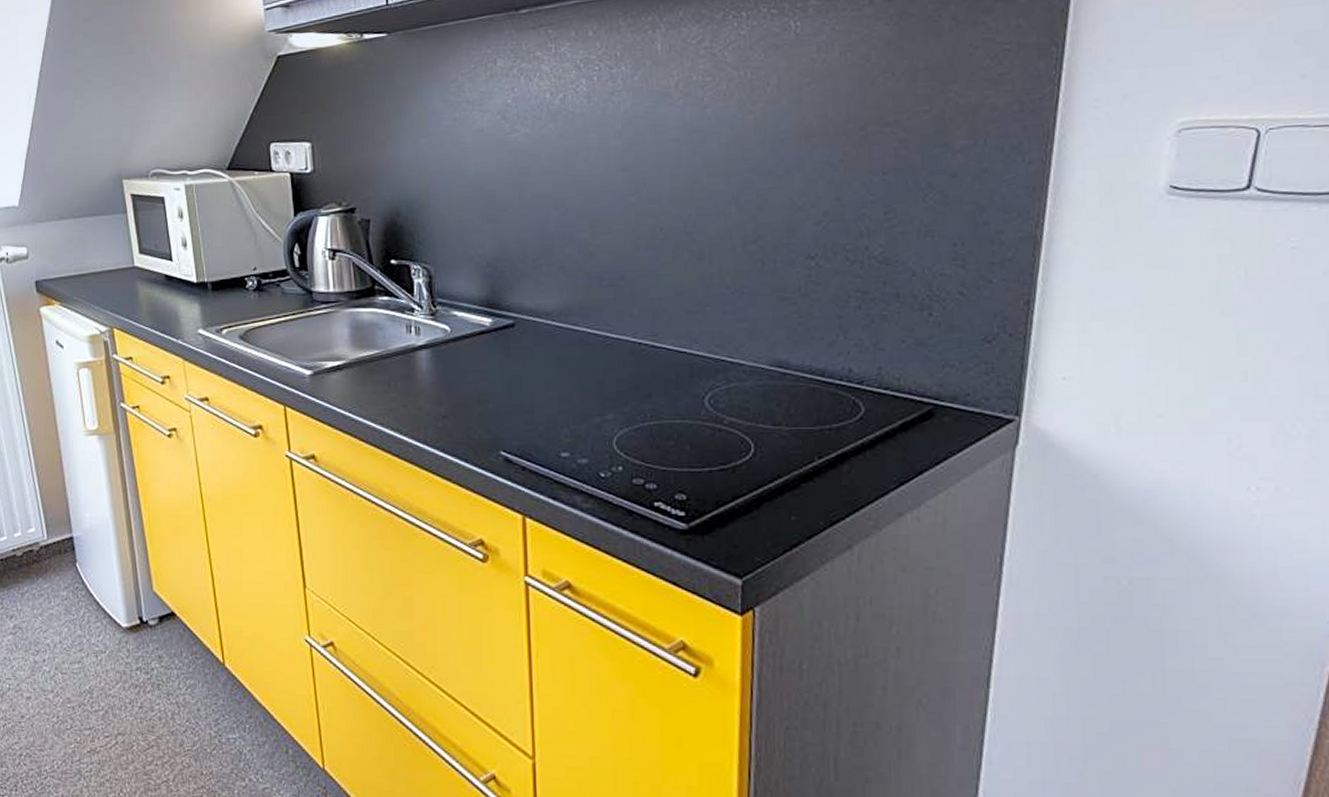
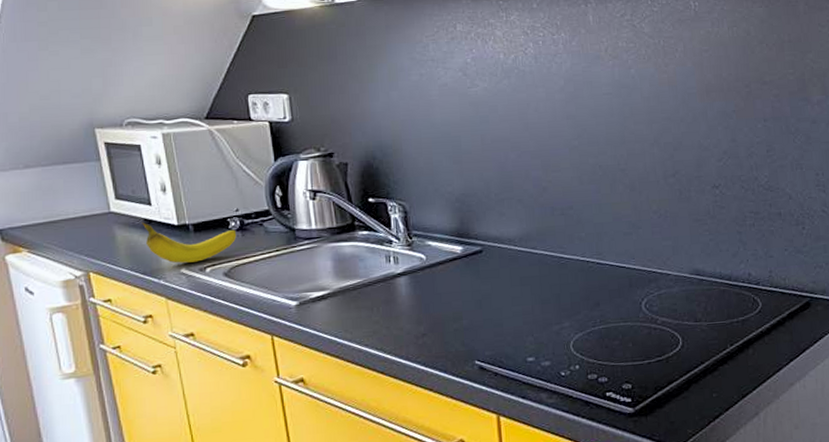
fruit: none [163,278,253,323] -> present [142,222,237,263]

